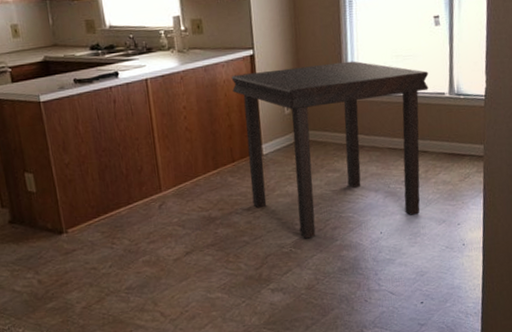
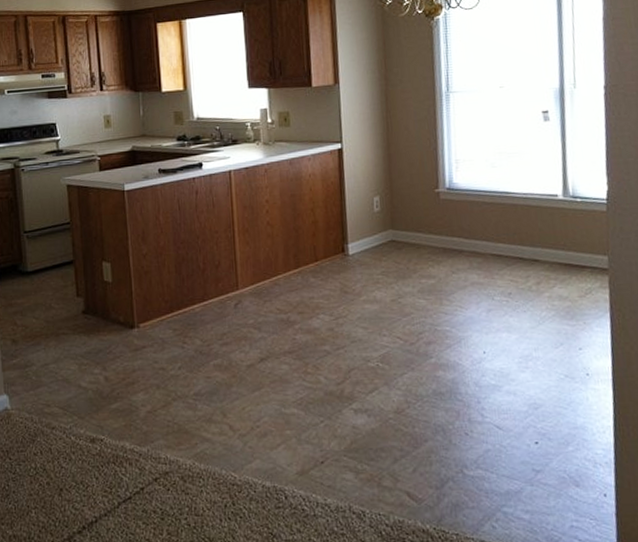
dining table: present [231,61,429,239] -> none [317,157,538,353]

